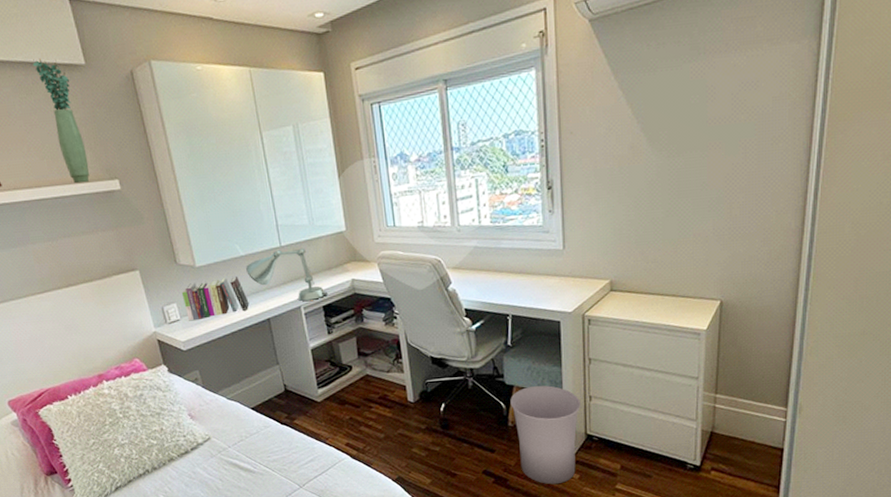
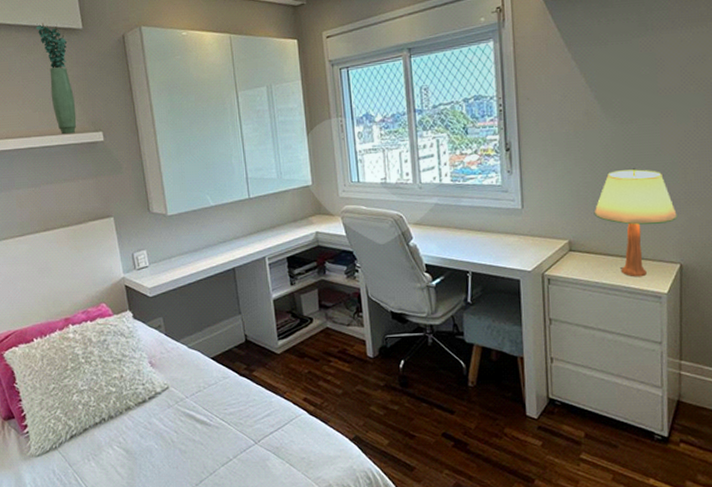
books: present [181,275,250,321] -> none [152,225,216,268]
desk lamp: present [246,248,327,301] -> none [215,200,292,252]
waste bin: present [510,385,581,485] -> none [470,345,542,451]
table lamp: none [636,204,720,315] -> present [594,168,677,278]

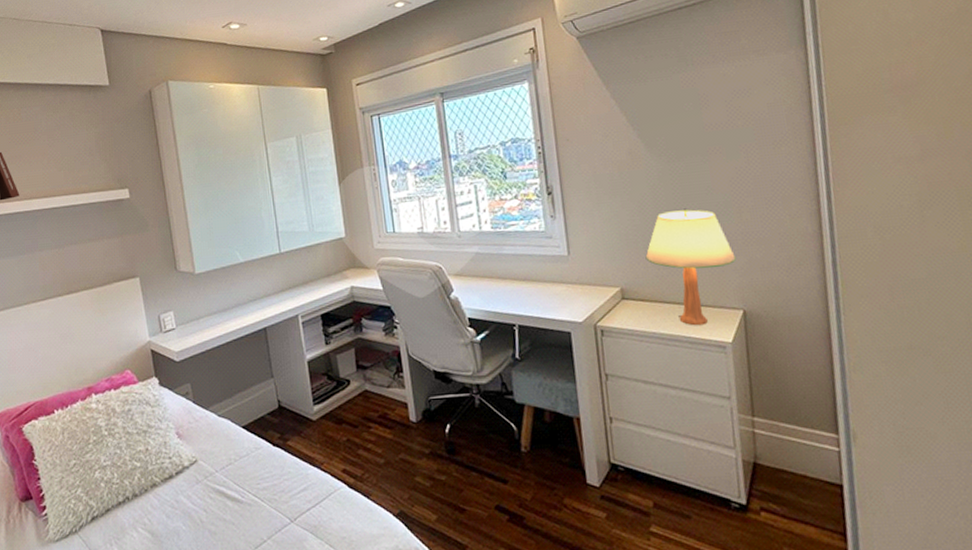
vase: present [36,23,77,135] -> none [62,81,102,193]

